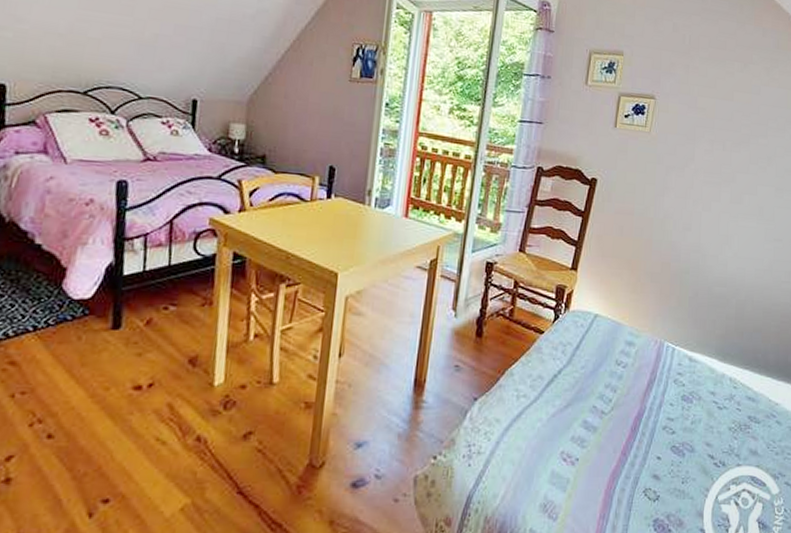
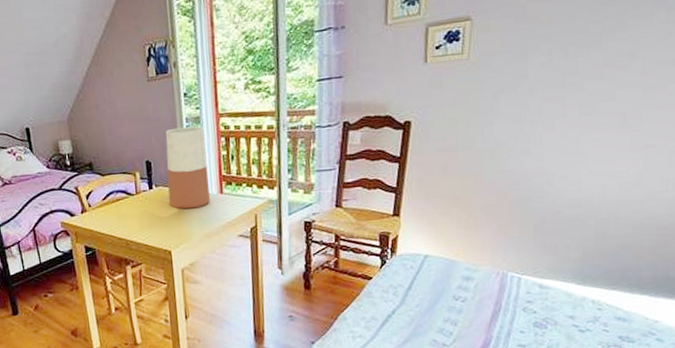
vase: none [346,137,400,229] -> present [165,126,210,210]

